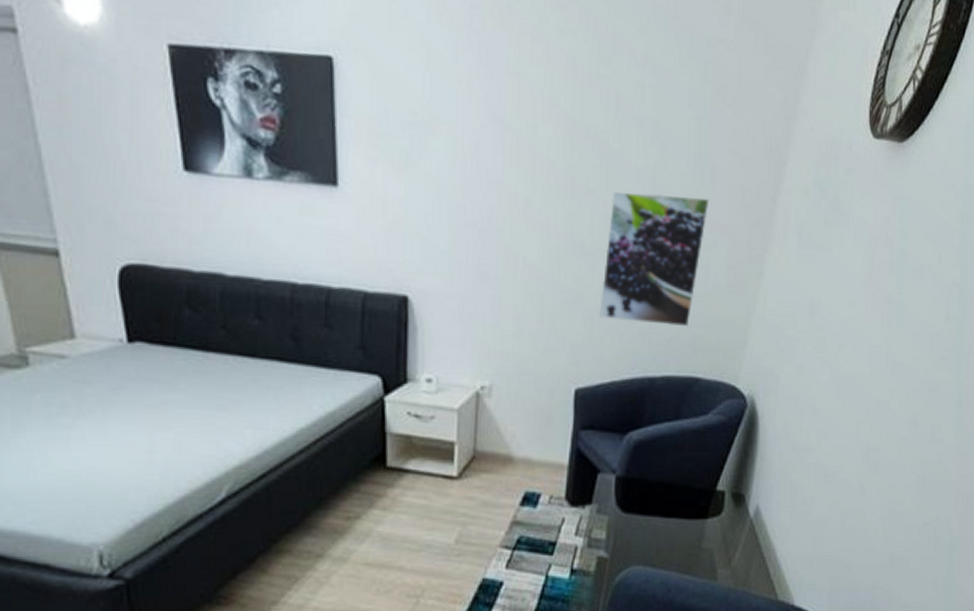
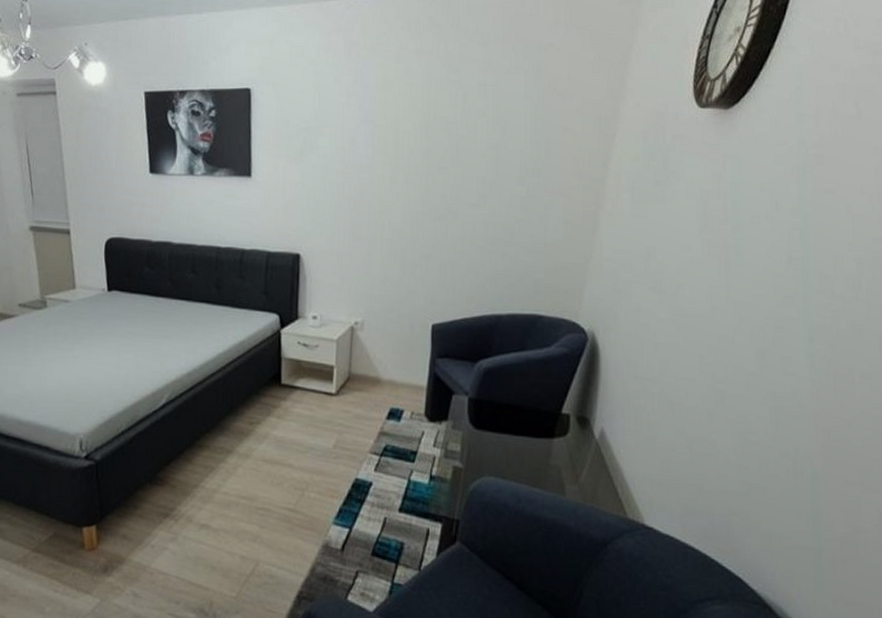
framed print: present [599,191,710,327] -> none [452,167,546,273]

